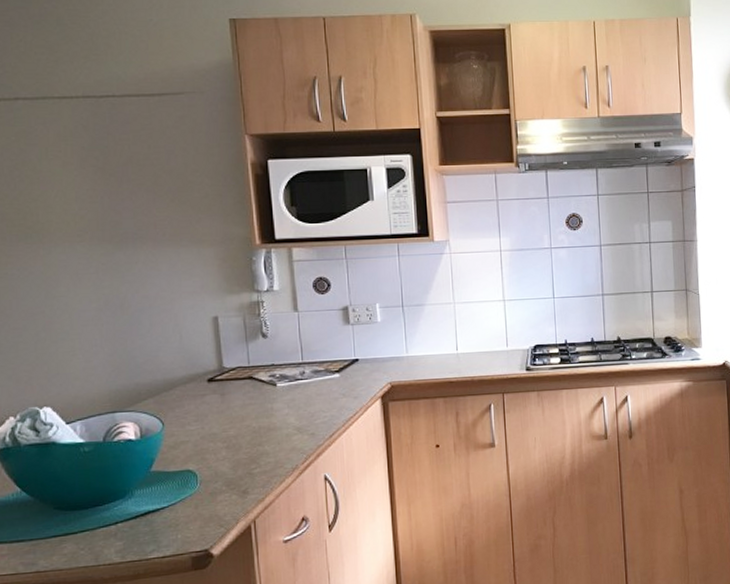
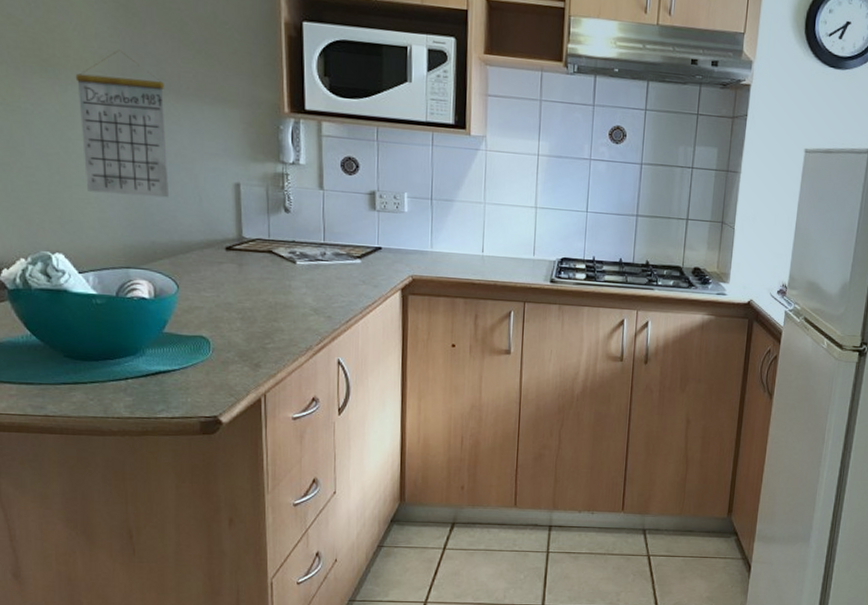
calendar: none [58,208,150,344] -> present [75,50,168,198]

